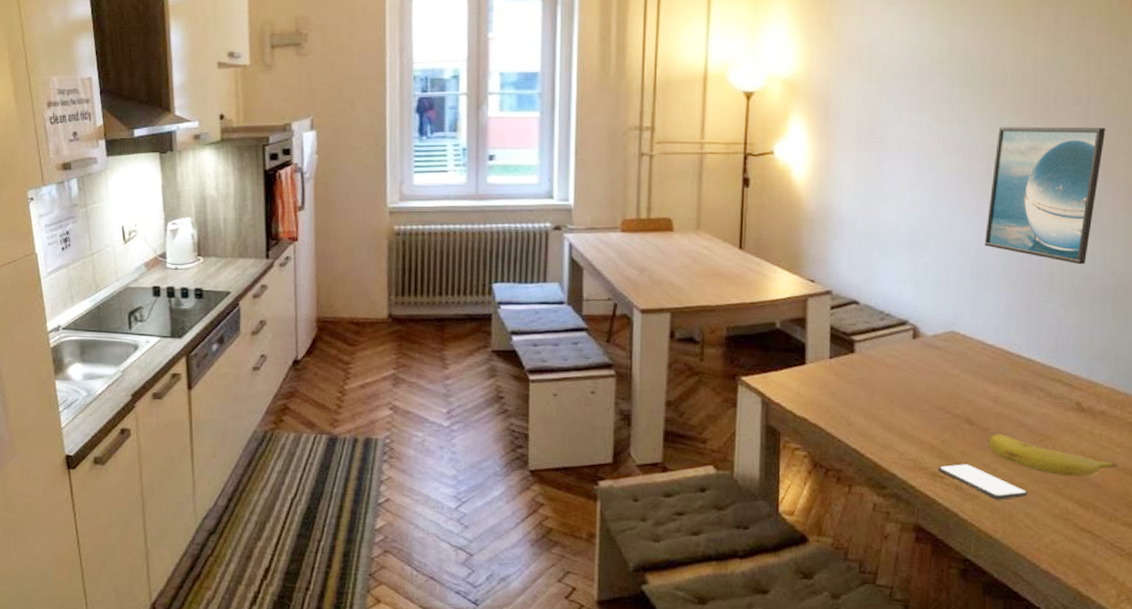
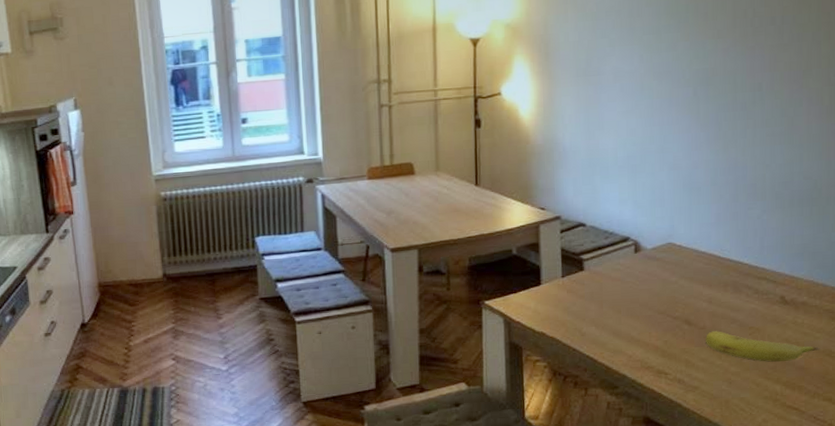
smartphone: present [938,464,1028,500] -> none [662,360,742,389]
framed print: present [984,127,1106,265] -> none [694,45,799,173]

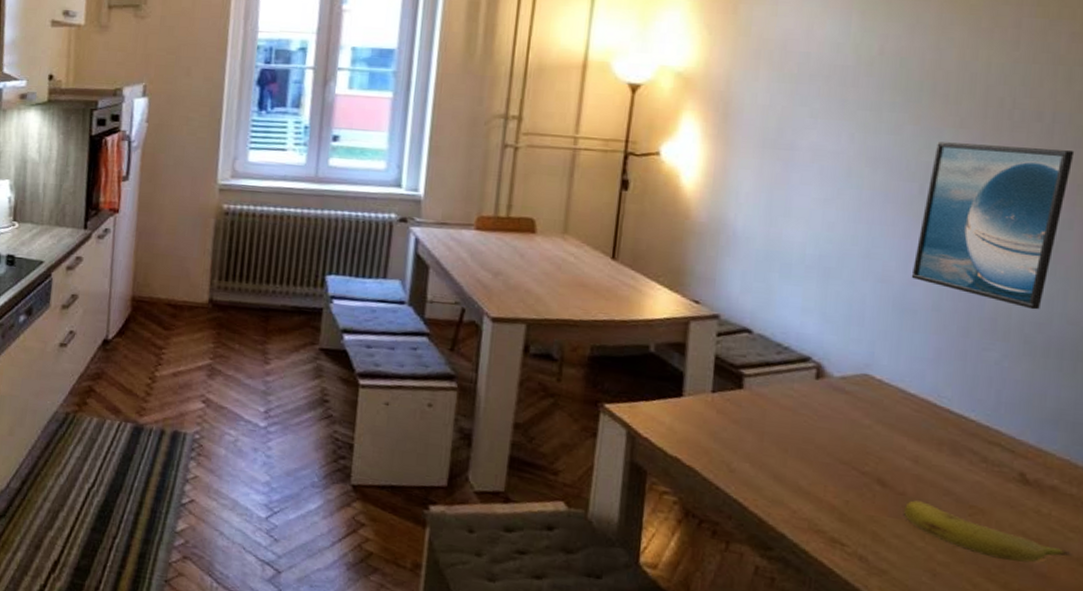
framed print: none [694,45,799,173] -> present [911,142,1075,310]

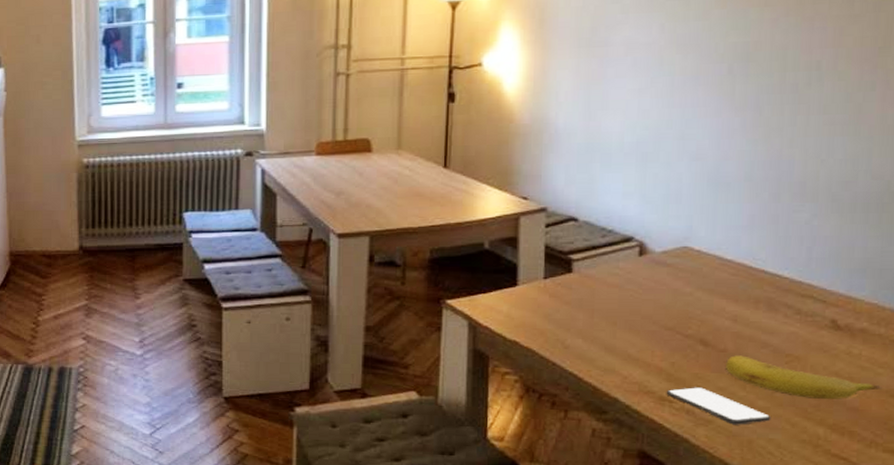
smartphone: none [838,530,951,580] -> present [666,387,771,425]
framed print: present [911,142,1075,310] -> none [723,16,875,170]

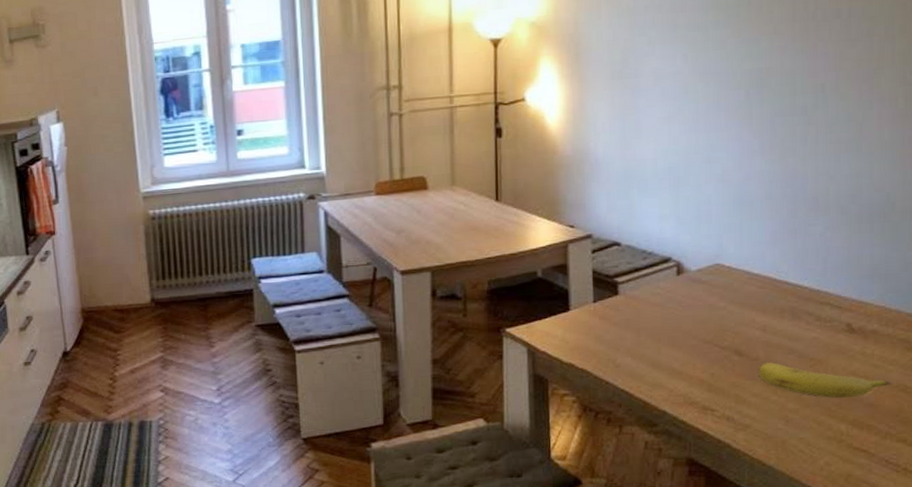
smartphone: present [666,387,771,425] -> none [708,395,801,428]

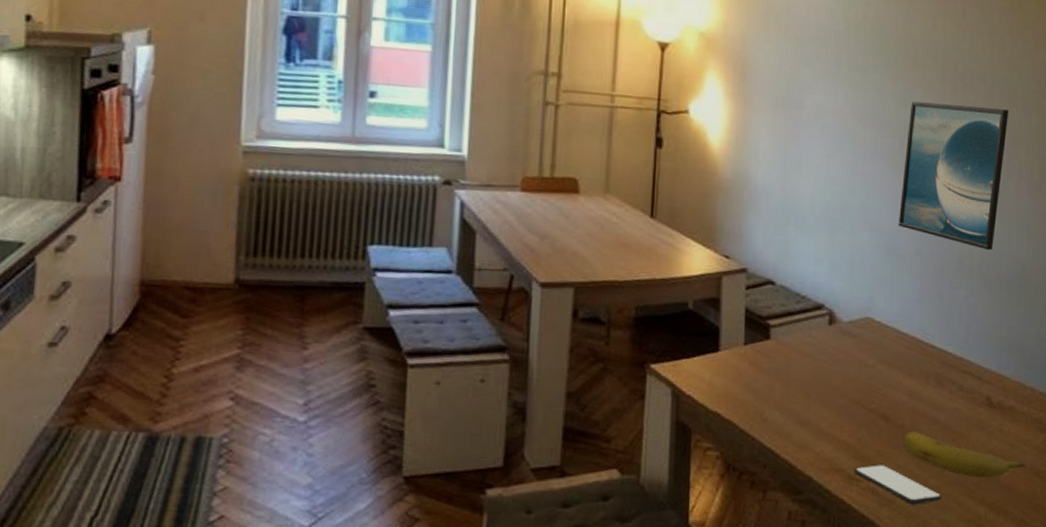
smartphone: none [708,395,801,428] -> present [854,465,942,505]
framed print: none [746,40,869,185] -> present [898,101,1009,251]

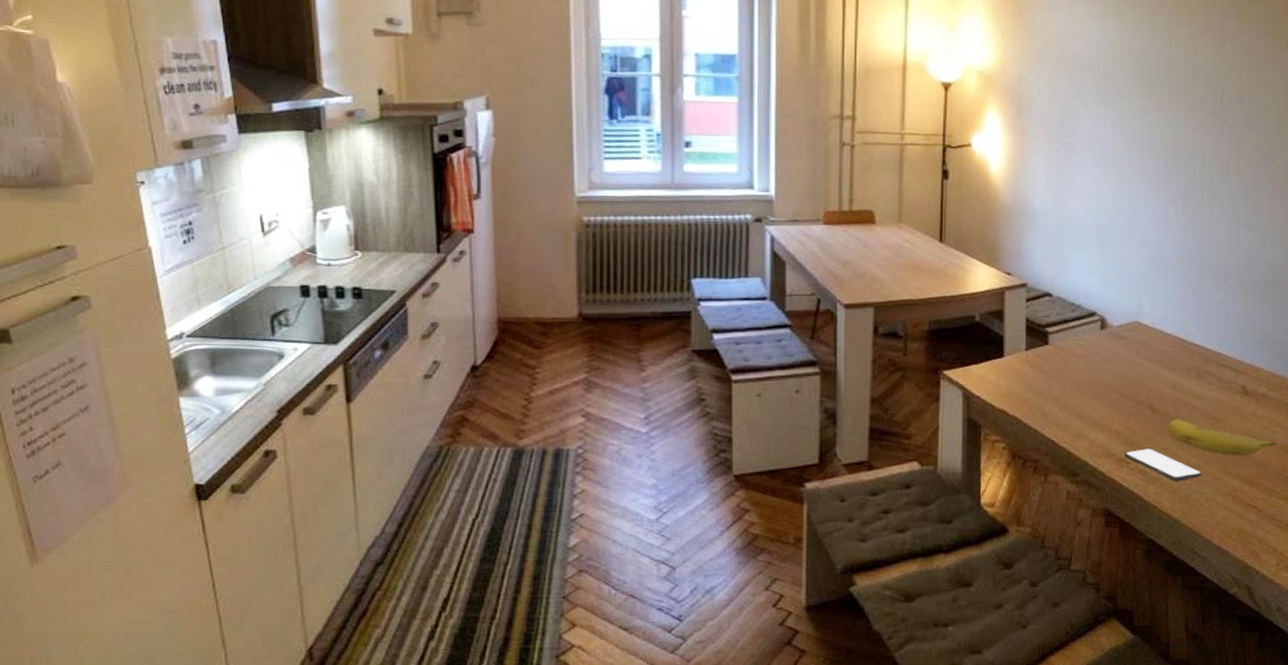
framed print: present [898,101,1009,251] -> none [1162,125,1265,257]

